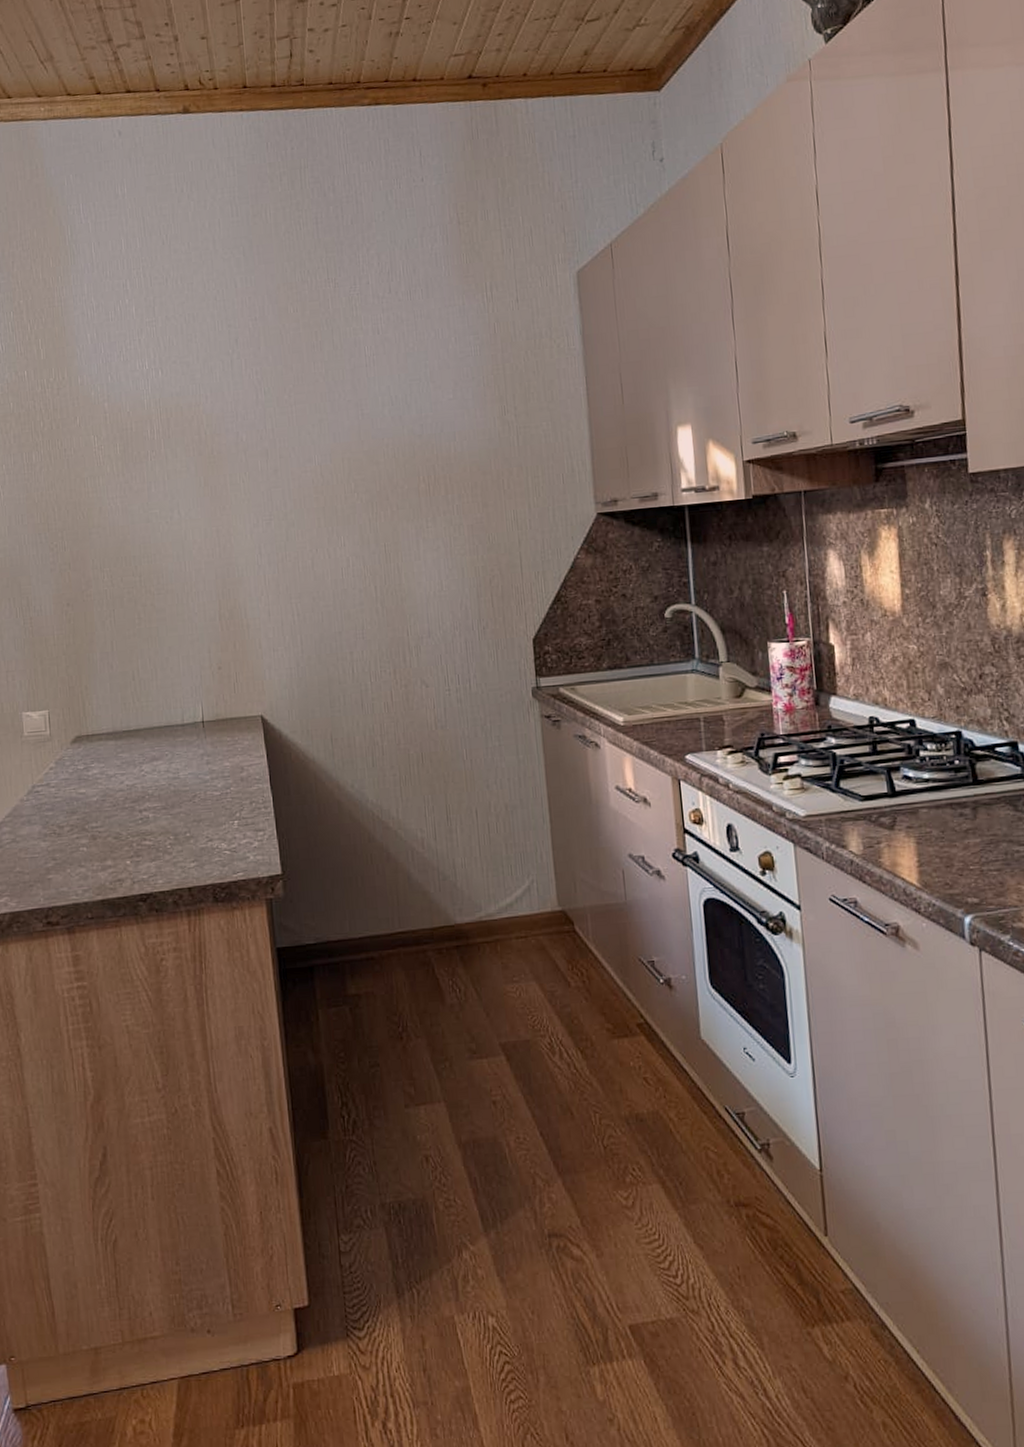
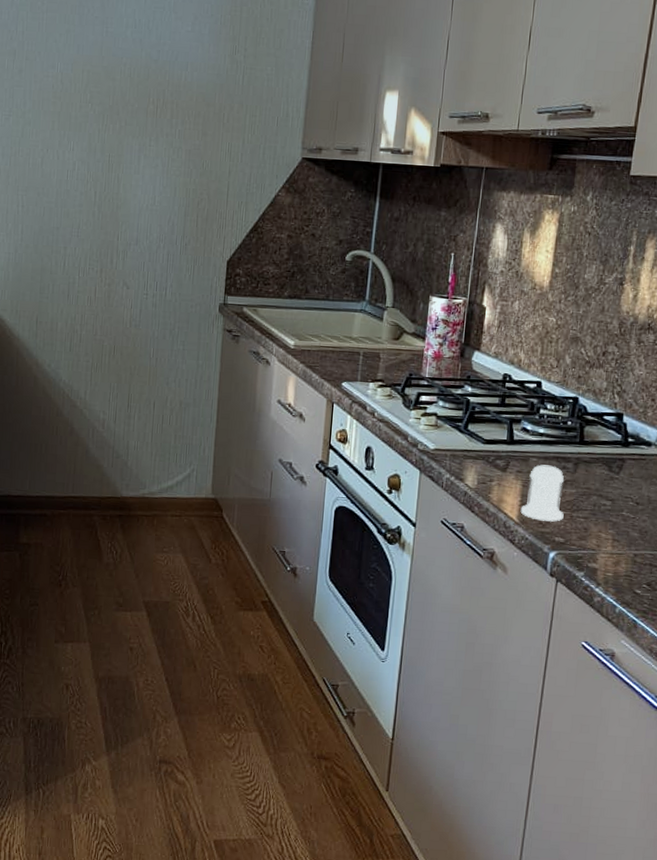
salt shaker: none [919,814,973,882] -> present [520,464,564,522]

